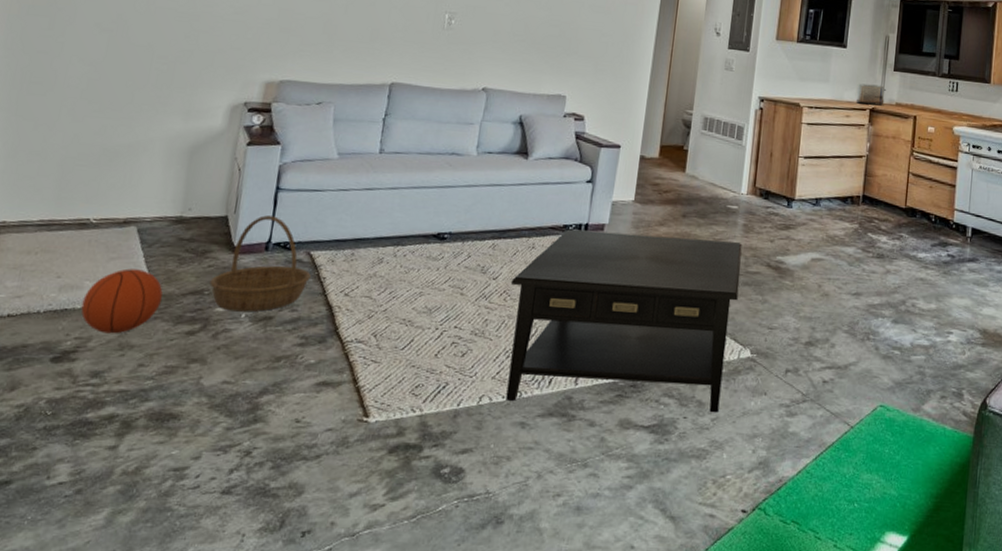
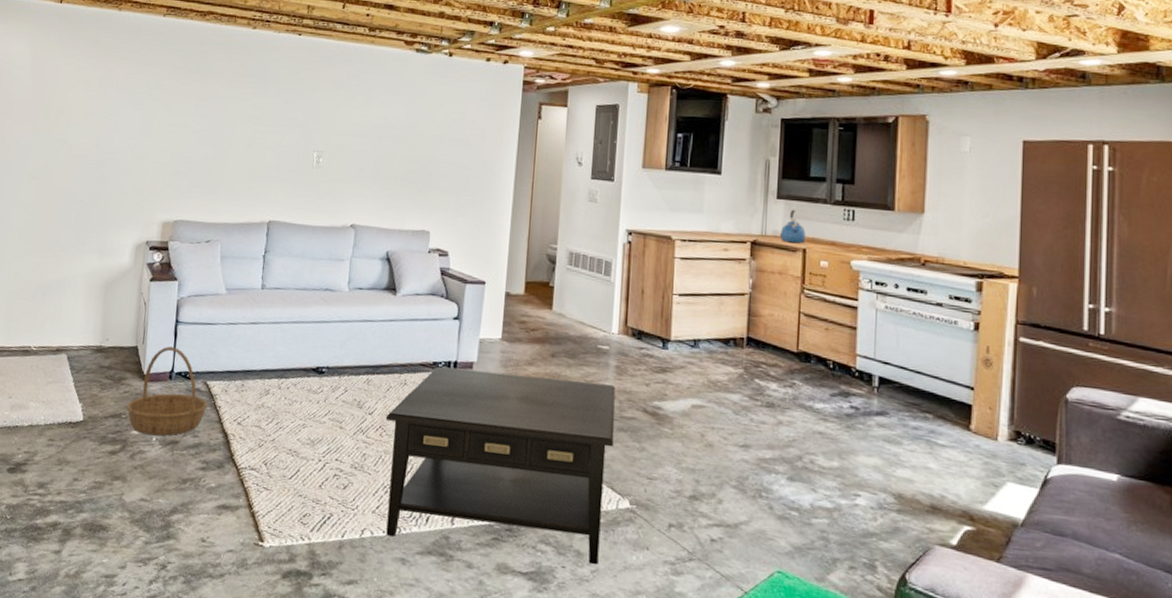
basketball: present [81,268,163,334] -> none [28,392,89,450]
toaster: present [856,83,887,106] -> none [734,213,770,238]
kettle: none [895,80,917,111] -> present [780,209,806,244]

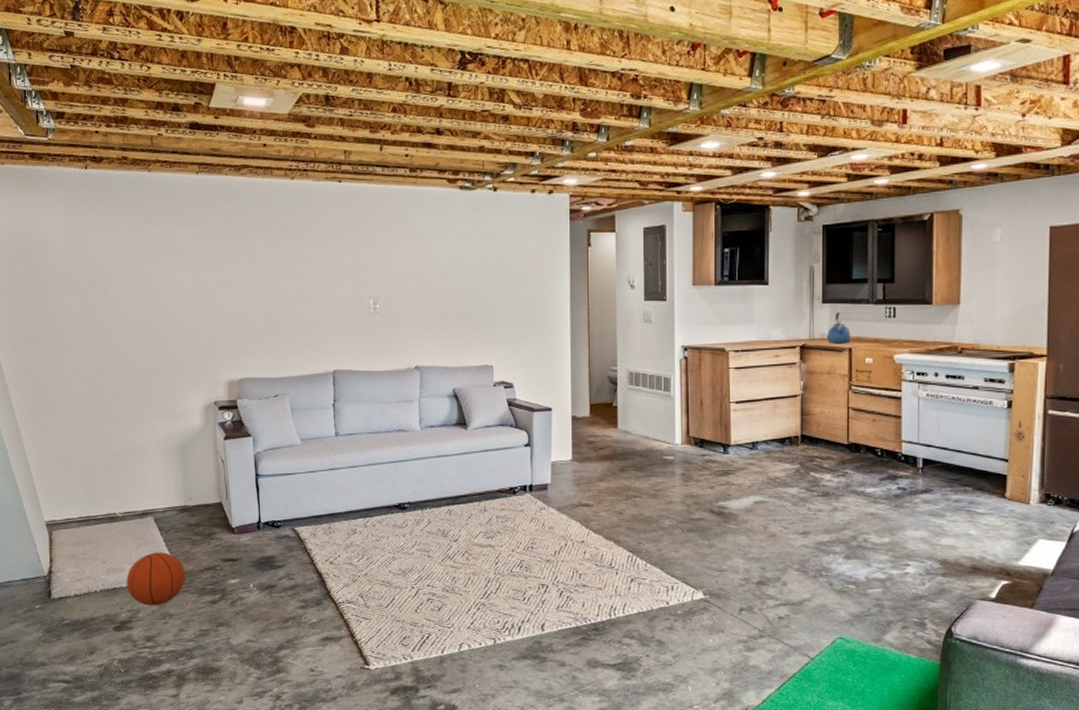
basketball: none [28,392,89,450] -> present [126,552,185,606]
basket: present [126,346,208,436] -> none [219,499,299,582]
coffee table: present [385,366,616,564] -> none [470,491,685,650]

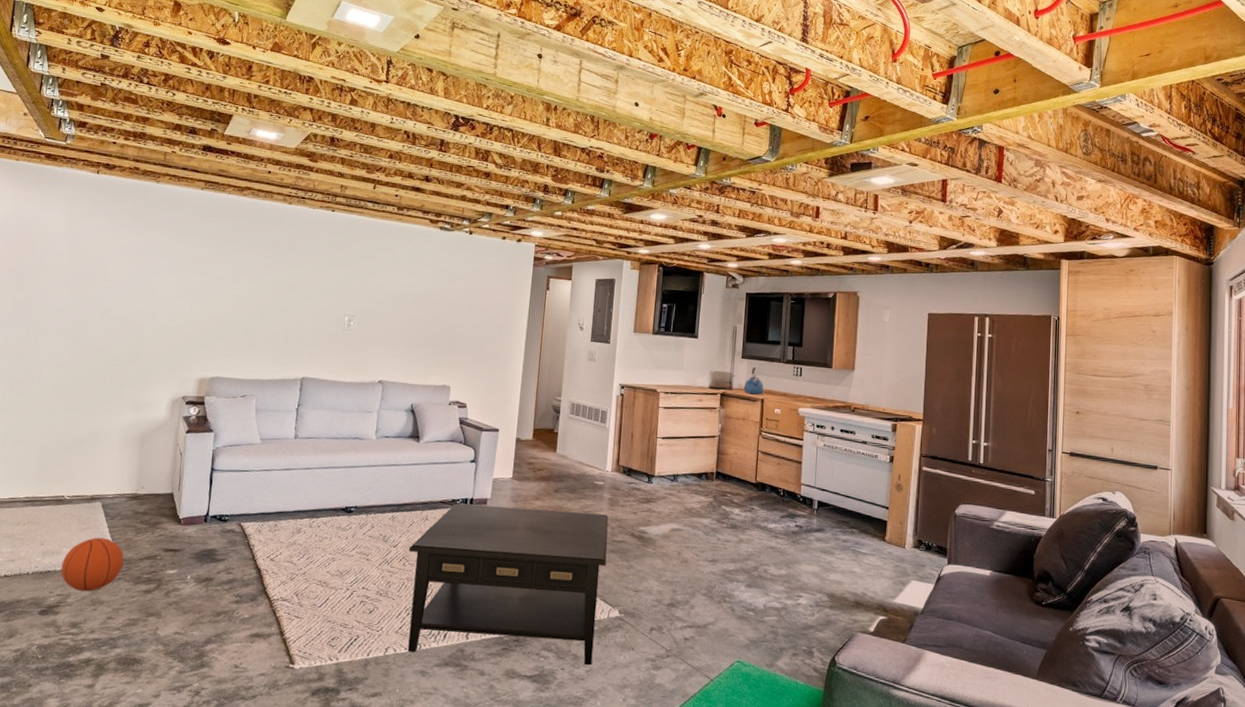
coffee table: none [470,491,685,650] -> present [407,503,609,665]
toaster: none [784,320,816,342] -> present [707,370,736,390]

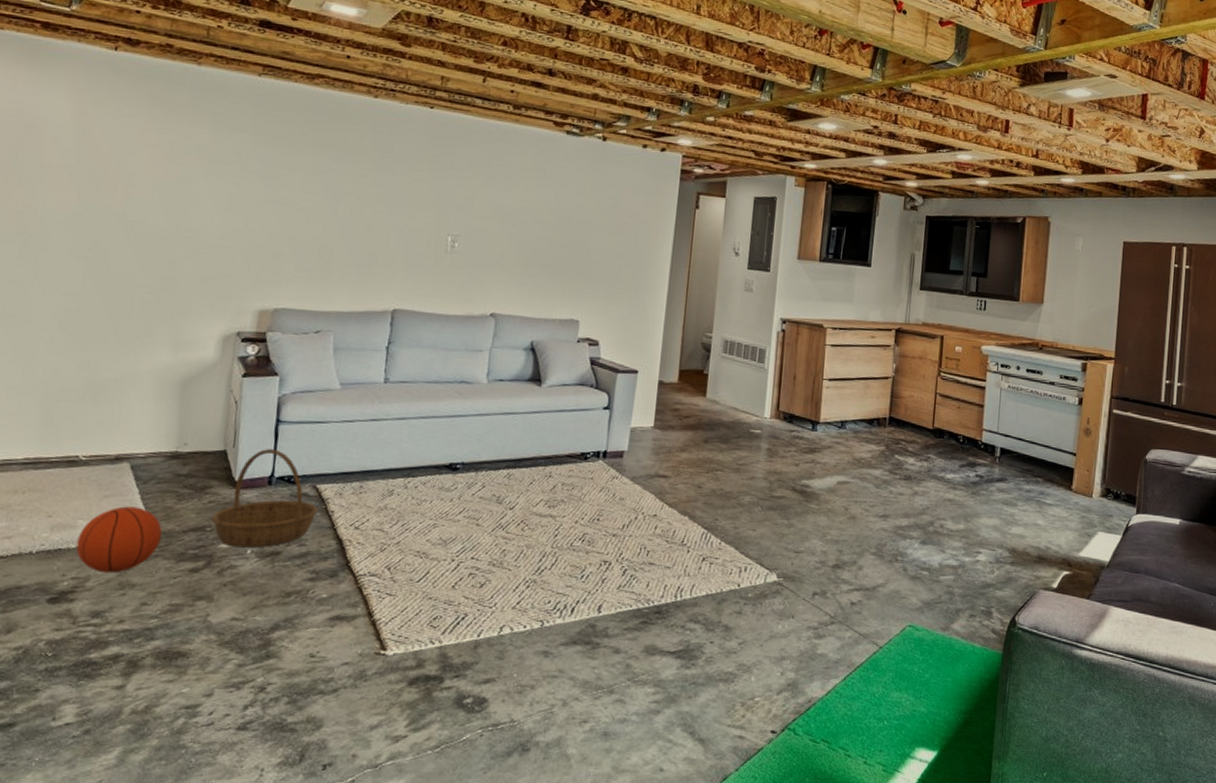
basket: none [161,492,242,574] -> present [211,449,318,548]
coffee table: present [407,503,609,665] -> none [527,457,767,636]
toaster: present [707,370,736,390] -> none [881,303,913,326]
kettle: present [744,367,764,395] -> none [922,299,944,331]

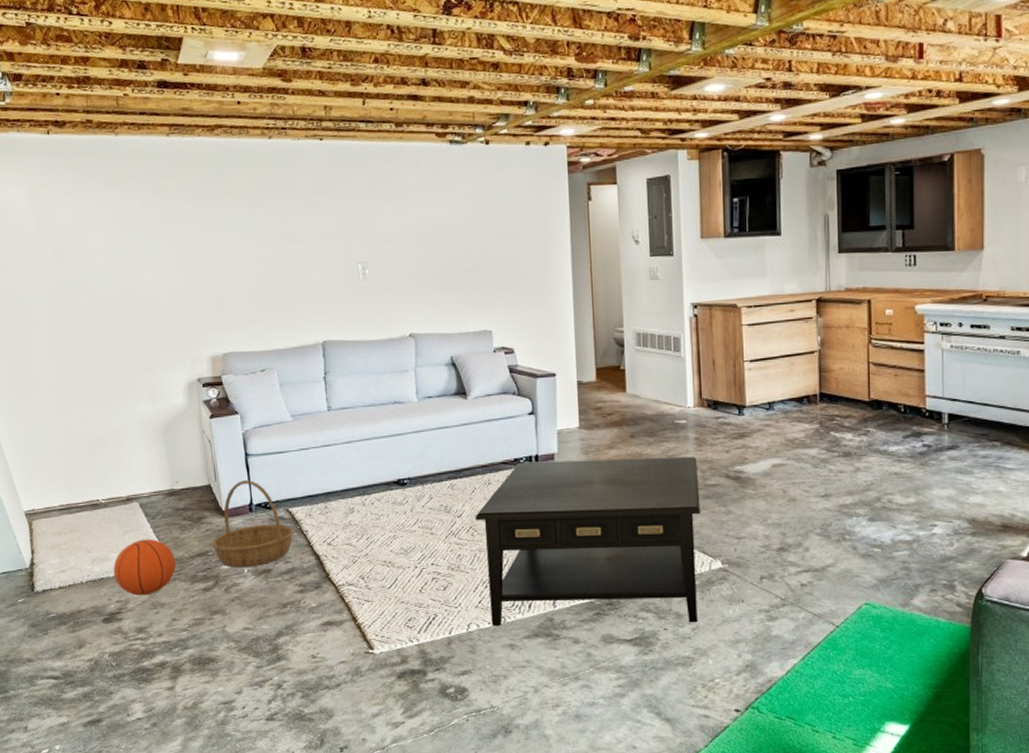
coffee table: none [527,457,767,636] -> present [474,457,700,626]

